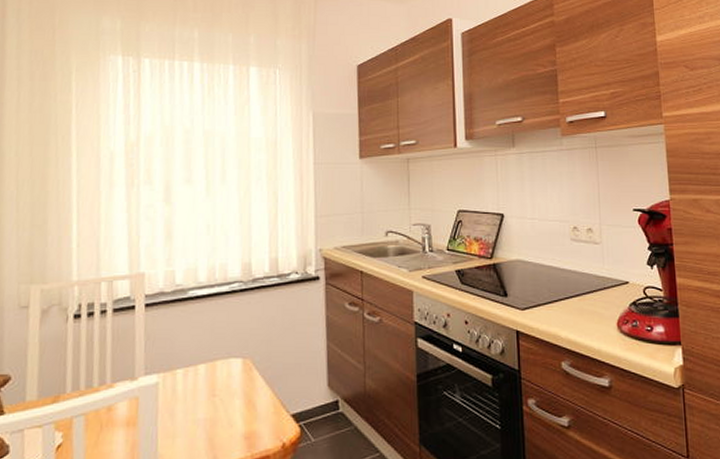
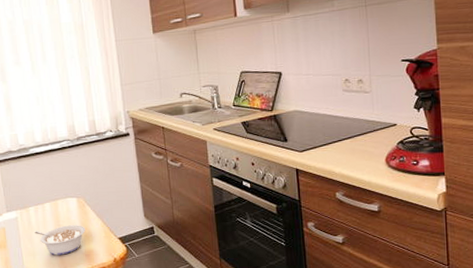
legume: none [179,395,249,438] -> present [34,225,86,255]

